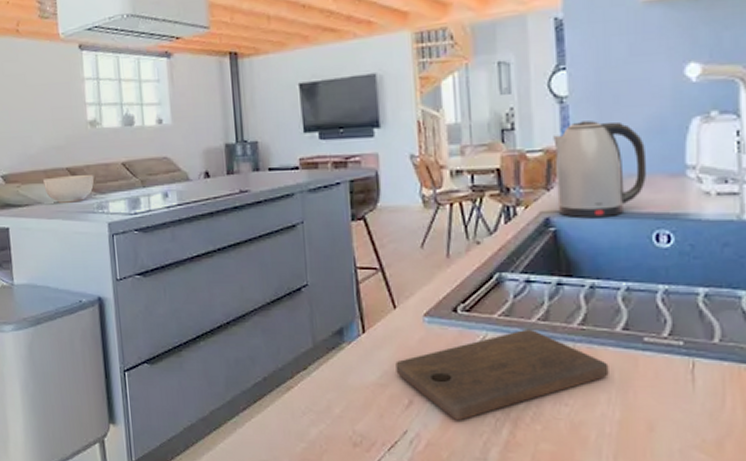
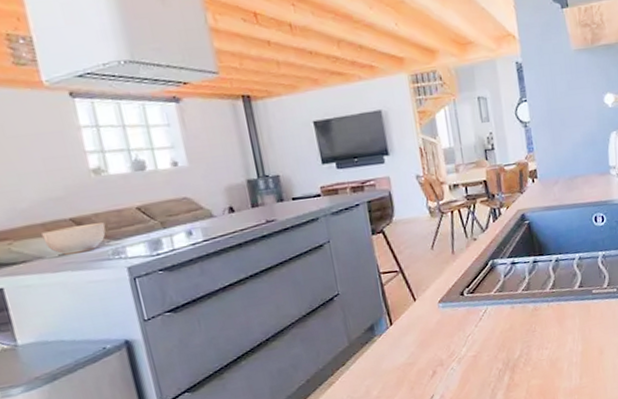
cutting board: present [395,328,609,421] -> none [419,298,573,379]
kettle: present [553,121,647,219] -> none [522,139,586,212]

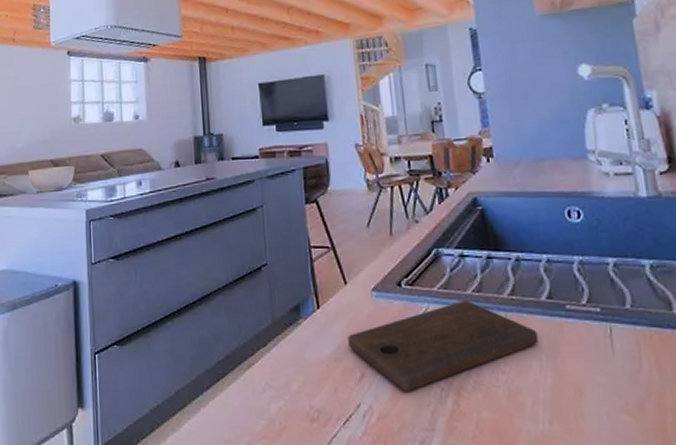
cutting board: none [419,298,573,379] -> present [348,300,539,392]

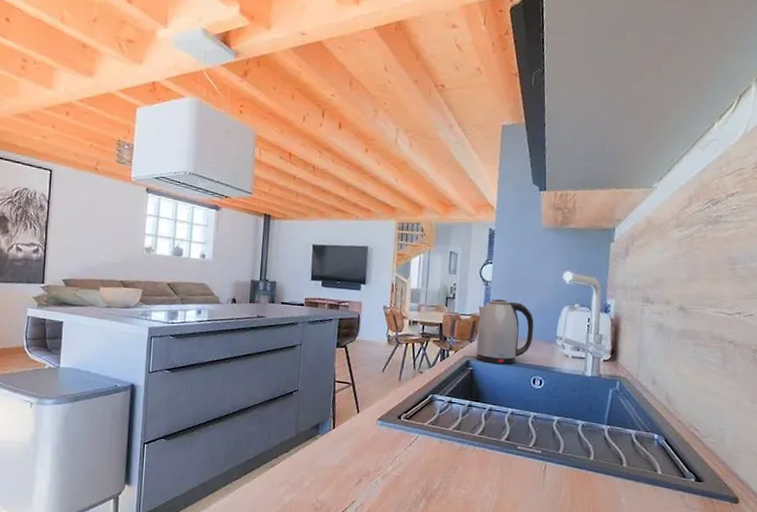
cutting board: present [348,300,539,392] -> none [353,434,494,496]
kettle: none [475,113,556,198] -> present [475,299,534,365]

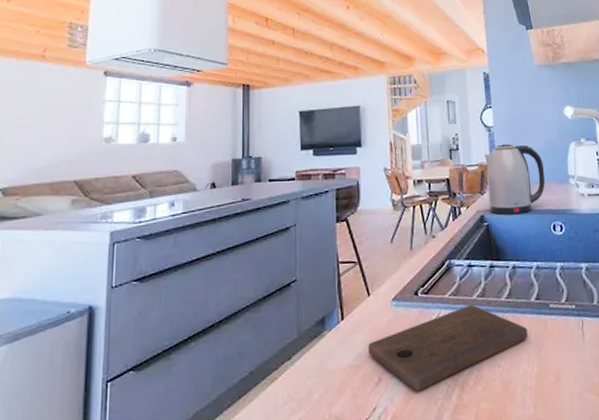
bowl: present [99,286,143,309] -> none [46,186,102,214]
cutting board: none [353,434,494,496] -> present [368,304,528,392]

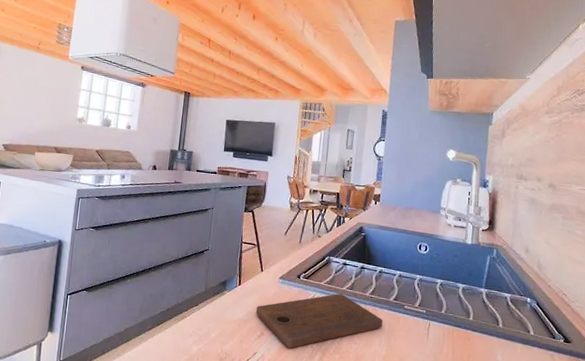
bowl: none [46,186,102,214] -> present [34,151,74,172]
kettle: present [485,144,546,215] -> none [368,172,421,231]

